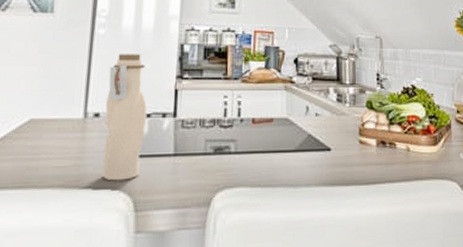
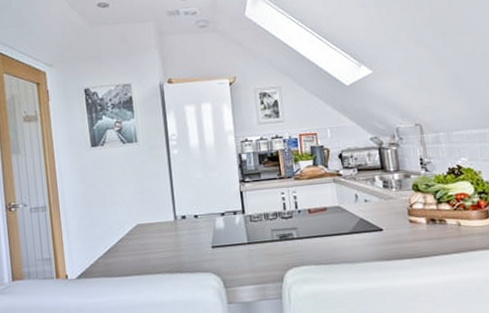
water bottle: present [102,54,147,181] -> none [186,166,223,266]

